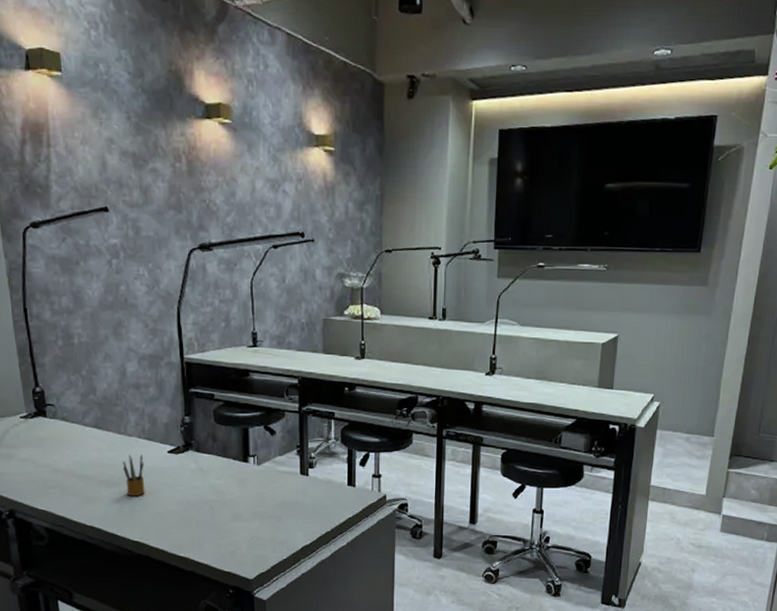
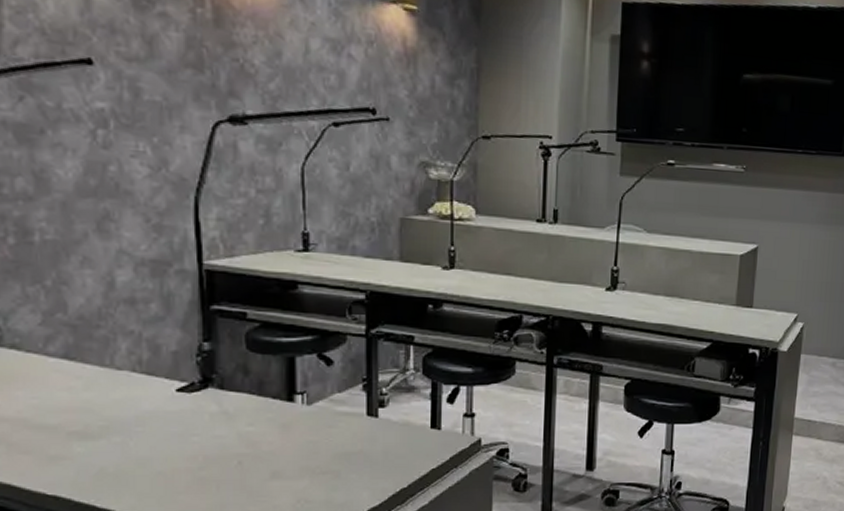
pencil box: present [122,454,145,497] -> none [105,394,141,452]

